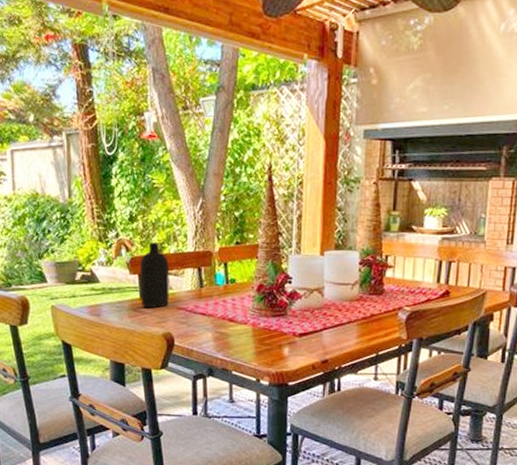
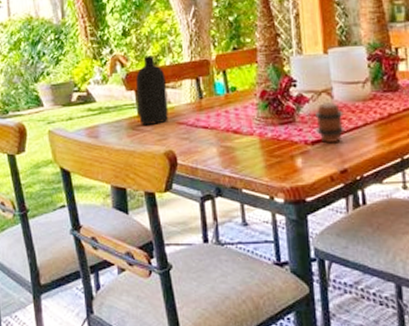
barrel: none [305,300,331,336] -> present [315,102,345,142]

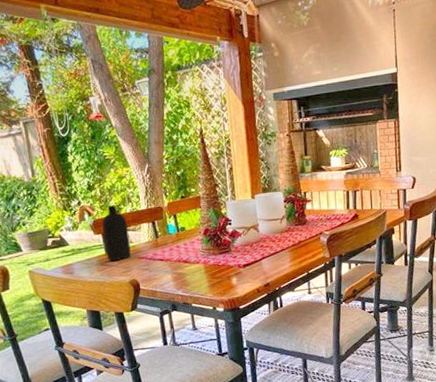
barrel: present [315,102,345,142] -> none [246,235,268,265]

